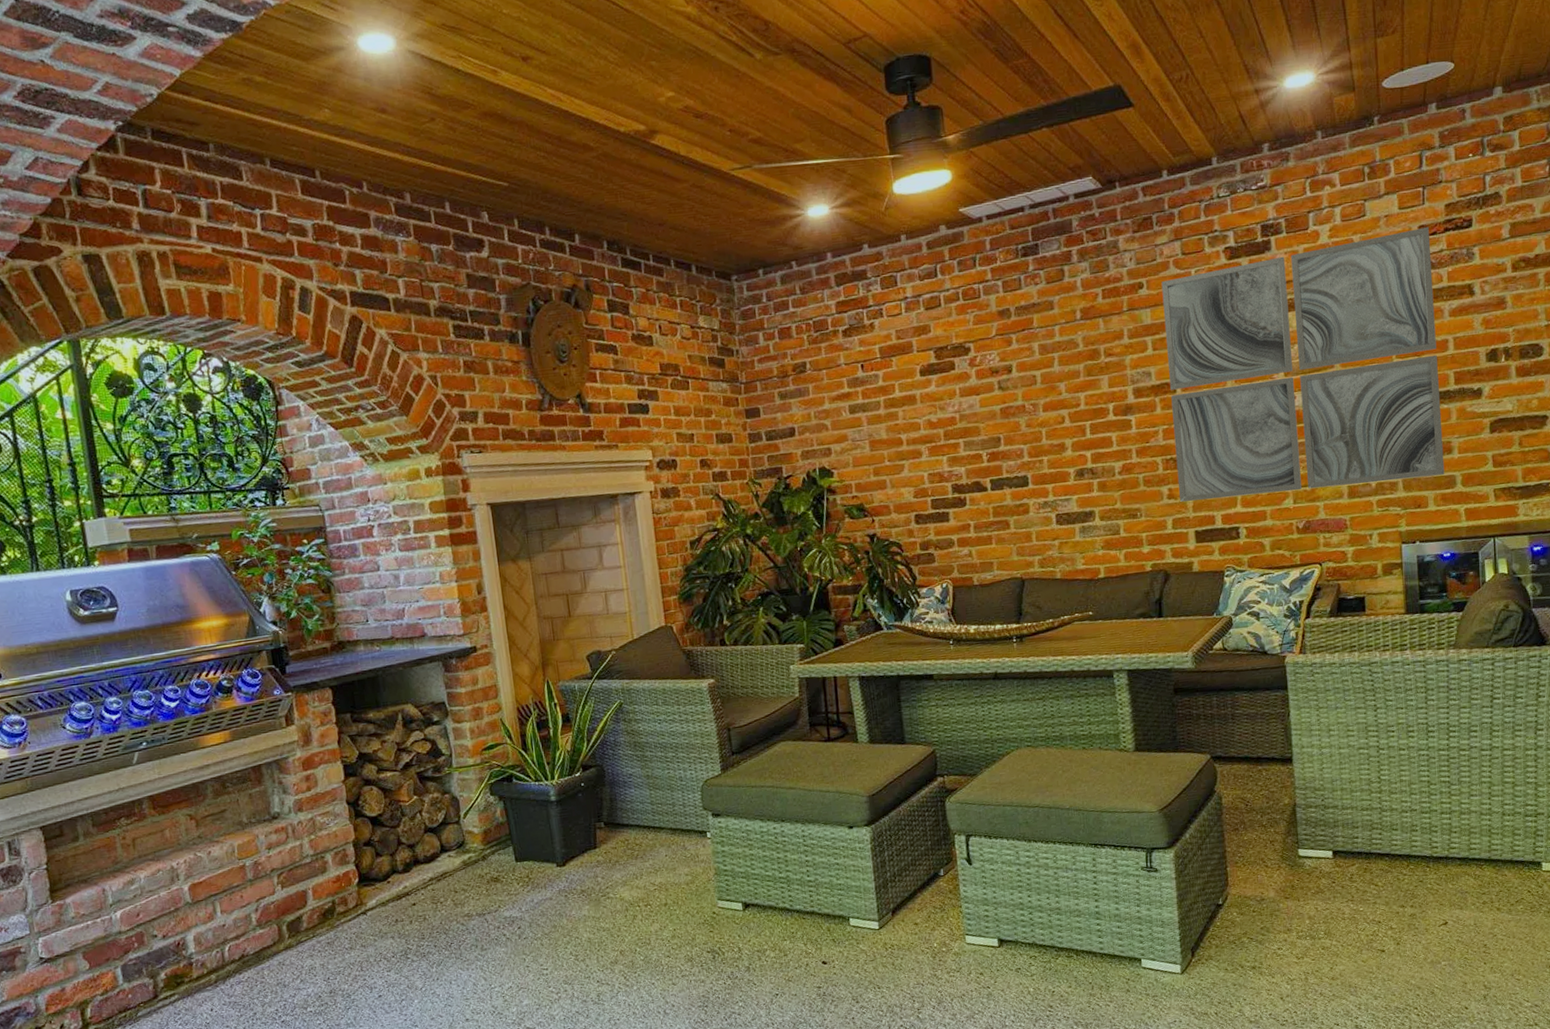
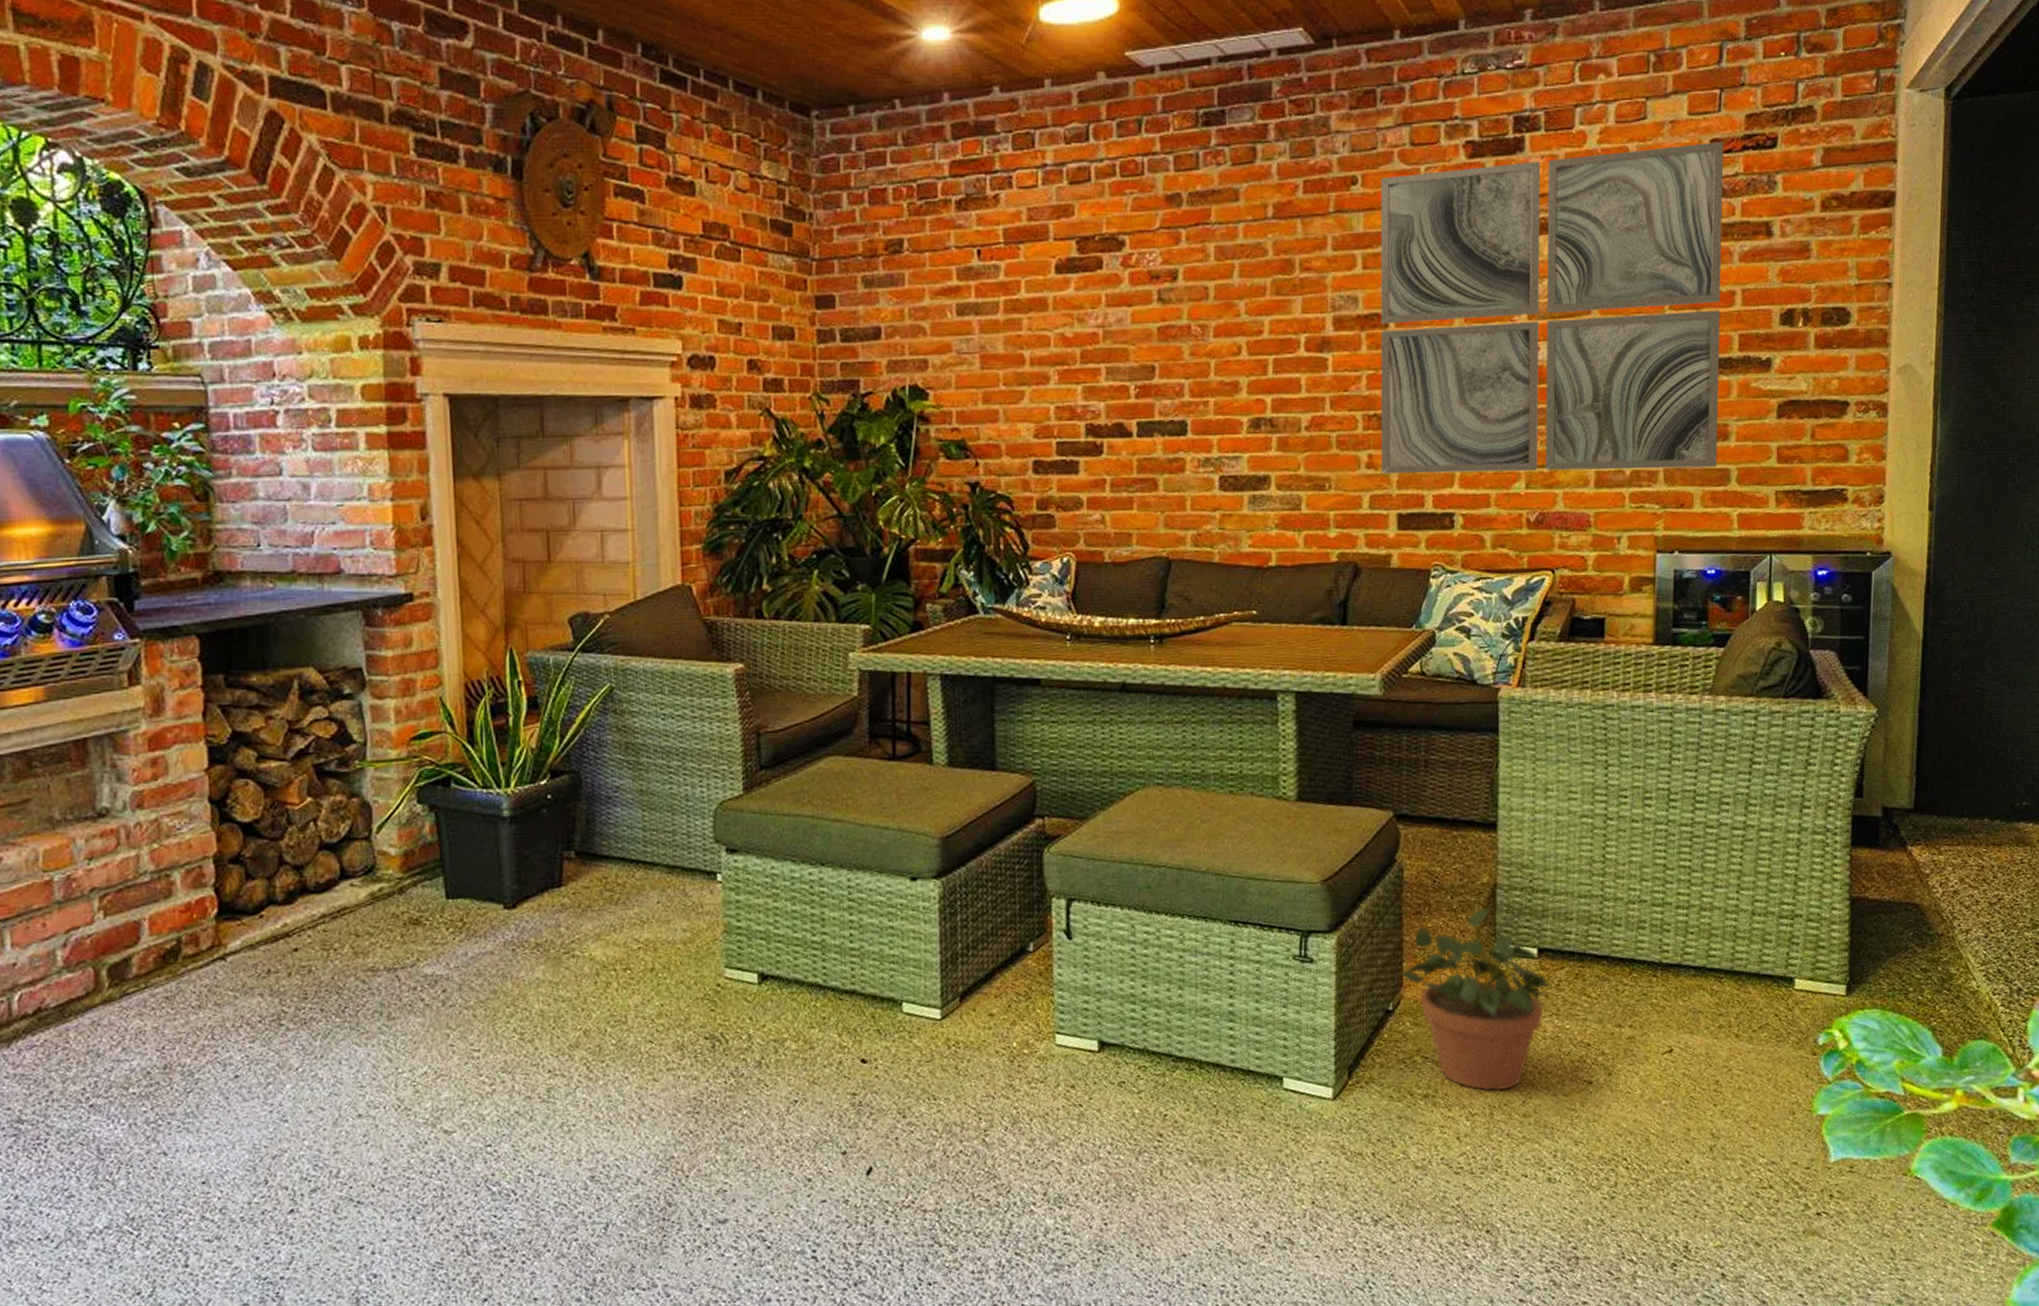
potted plant: none [1224,821,1347,961] -> present [1398,906,1553,1091]

